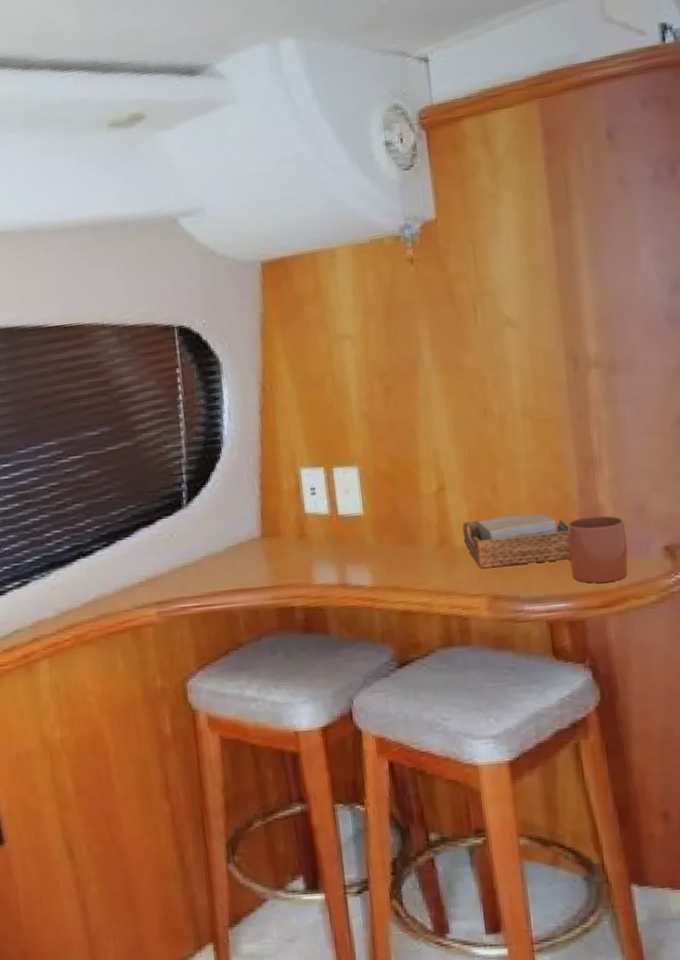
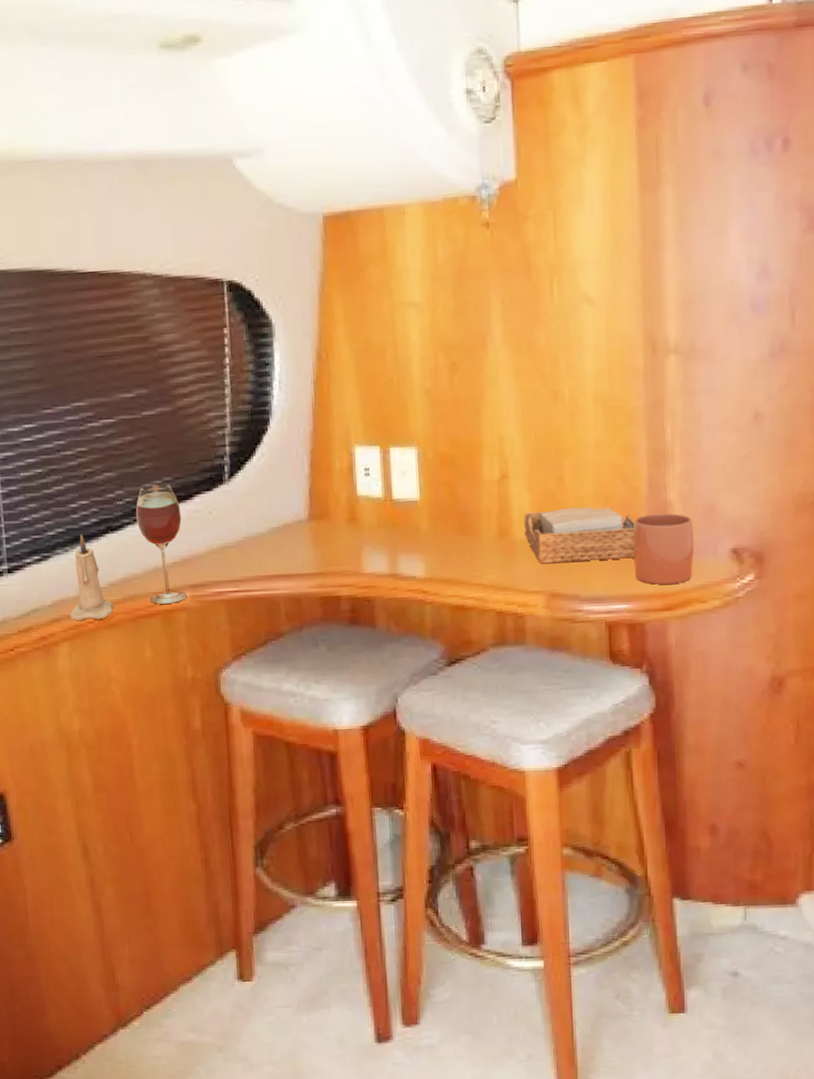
candle: none [48,560,88,640] -> present [69,534,114,621]
wineglass: none [104,511,153,621] -> present [136,484,187,604]

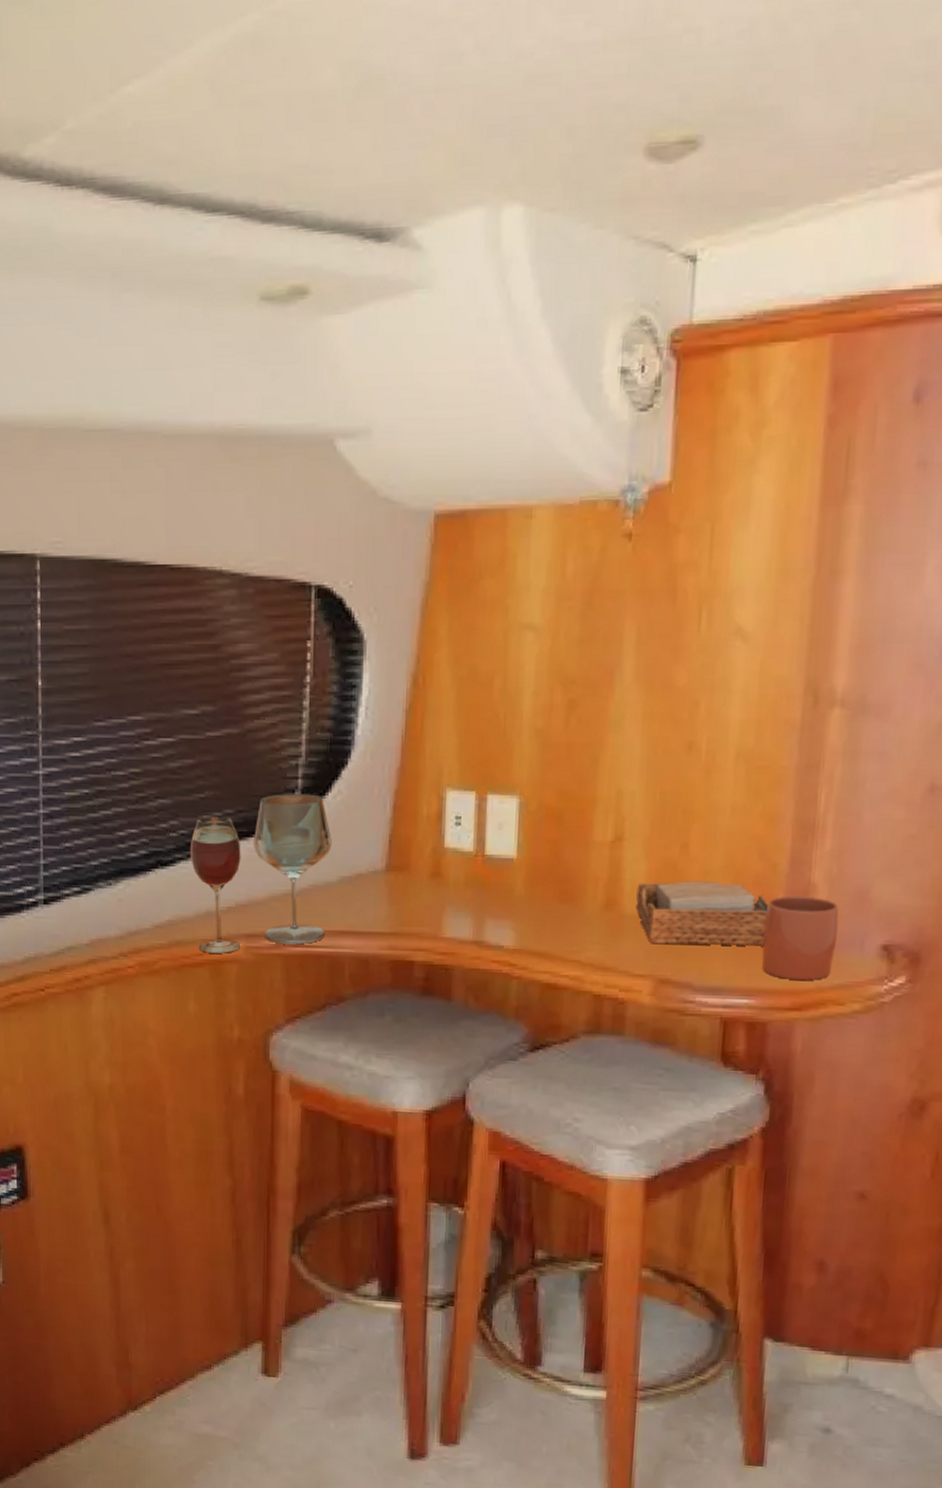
candle: present [69,534,114,621] -> none [108,867,158,965]
wine glass: none [191,458,261,591] -> present [254,794,332,945]

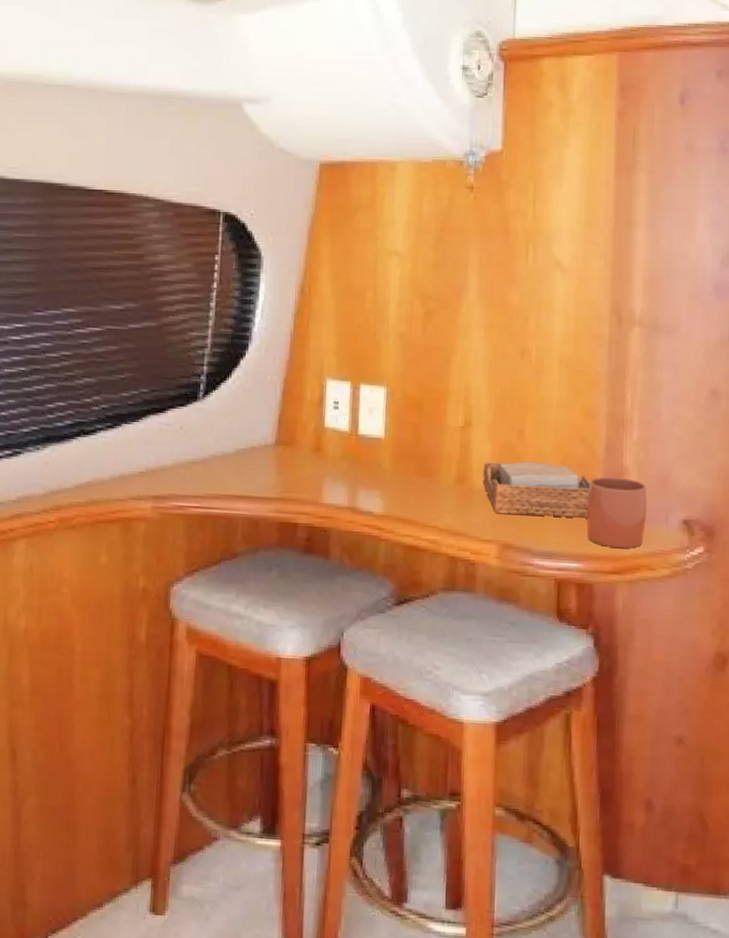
wineglass: present [191,817,241,953] -> none [109,394,153,512]
wine glass: present [254,794,332,945] -> none [164,377,231,506]

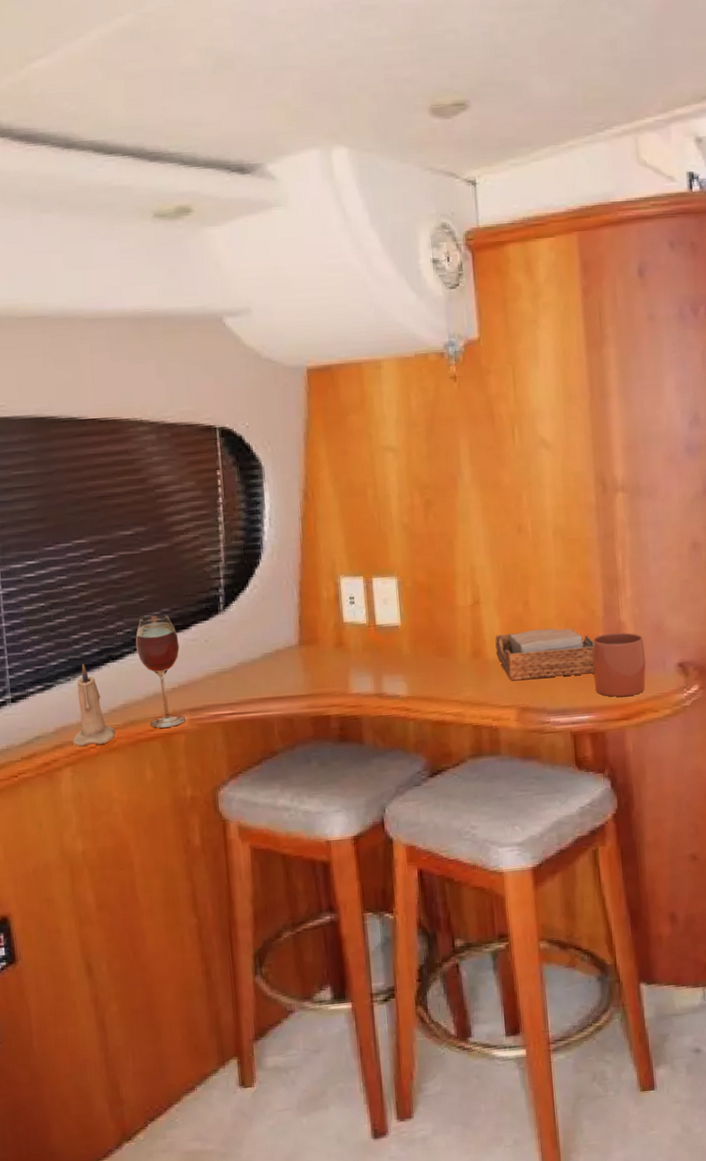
candle: none [32,434,77,521] -> present [72,664,116,747]
wineglass: none [109,394,153,512] -> present [136,615,185,728]

